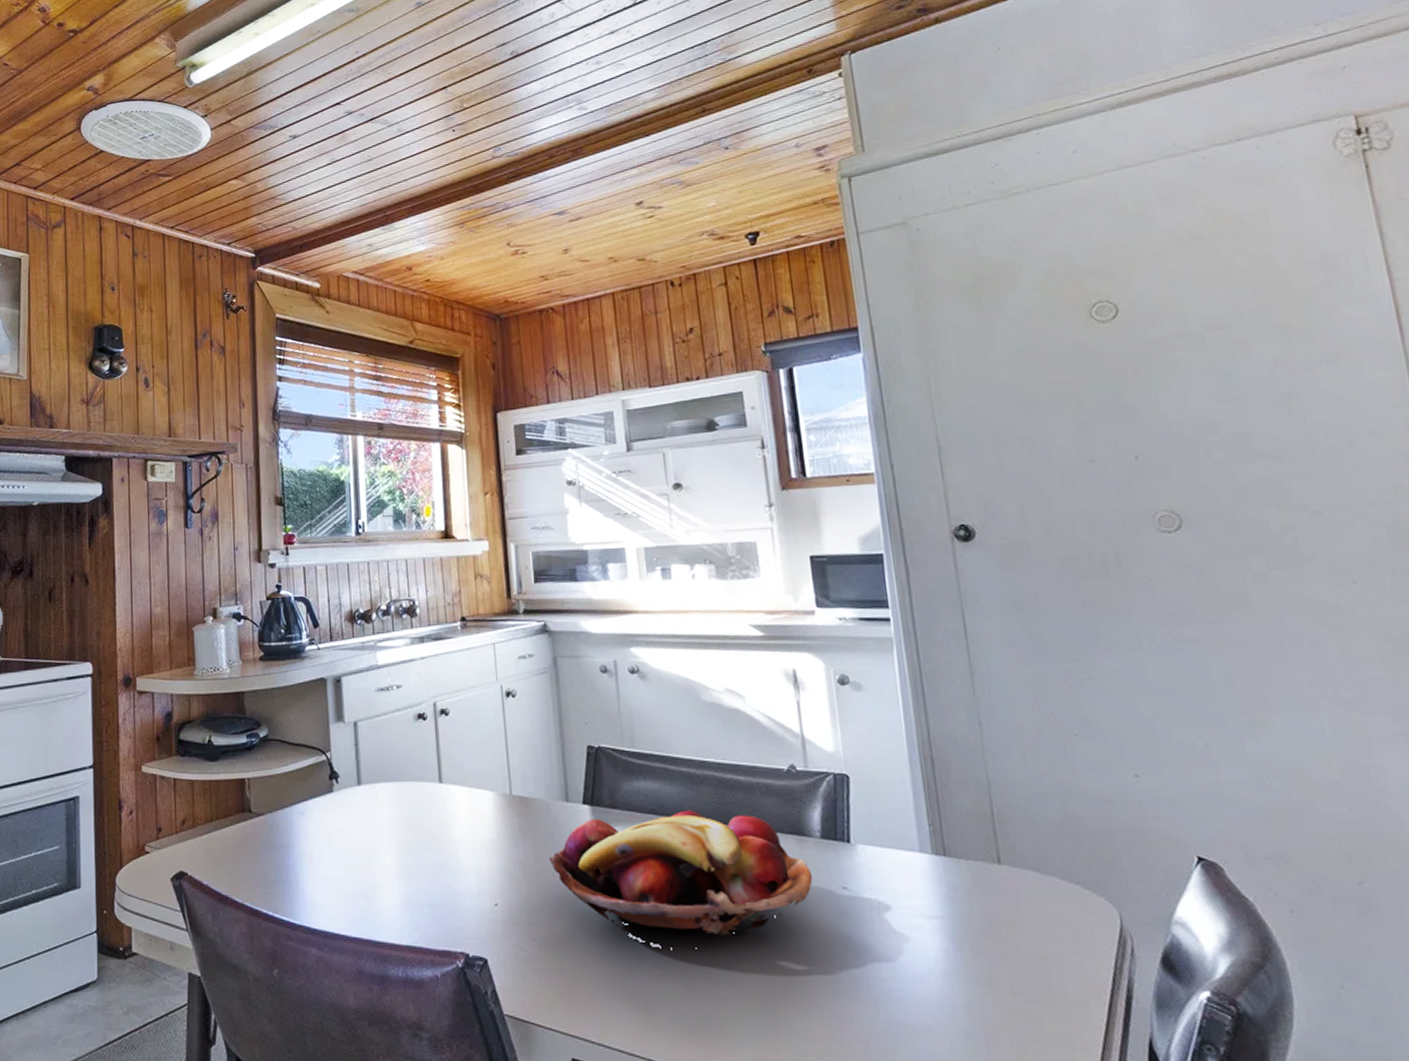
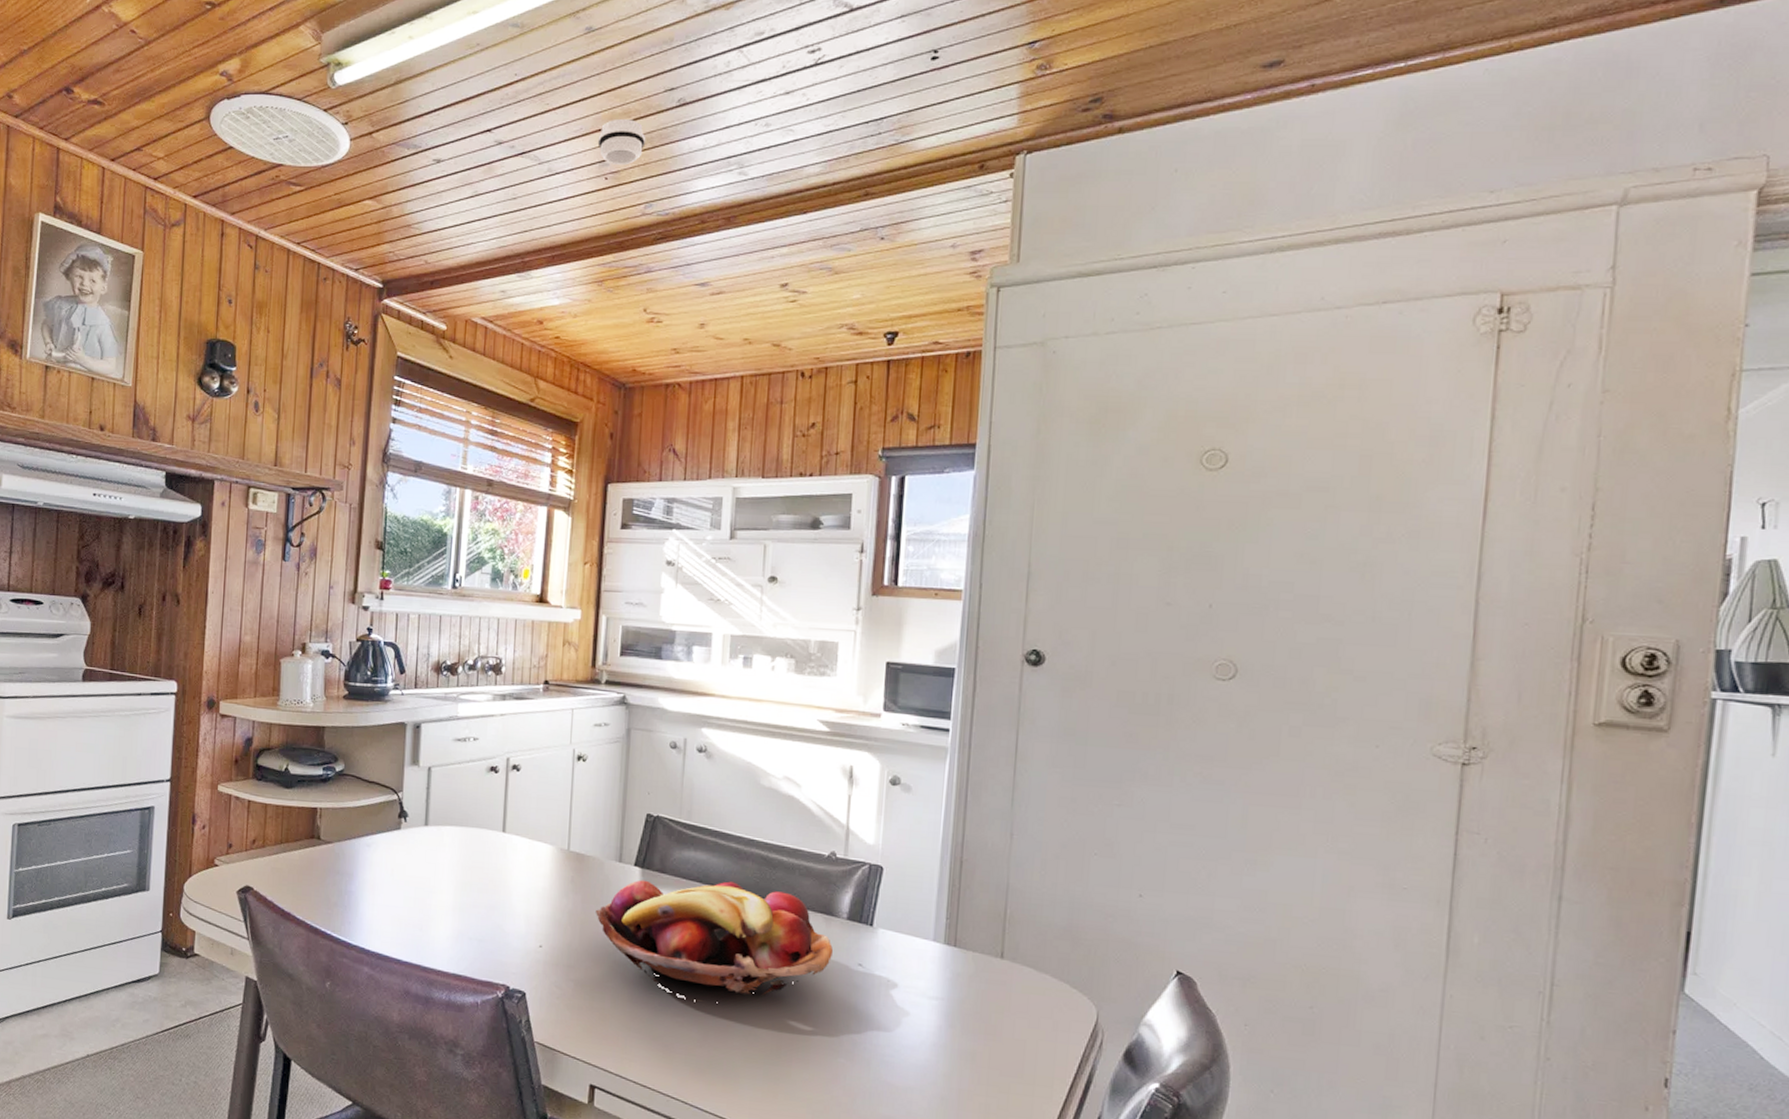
smoke detector: none [440,75,487,118] -> present [597,118,646,166]

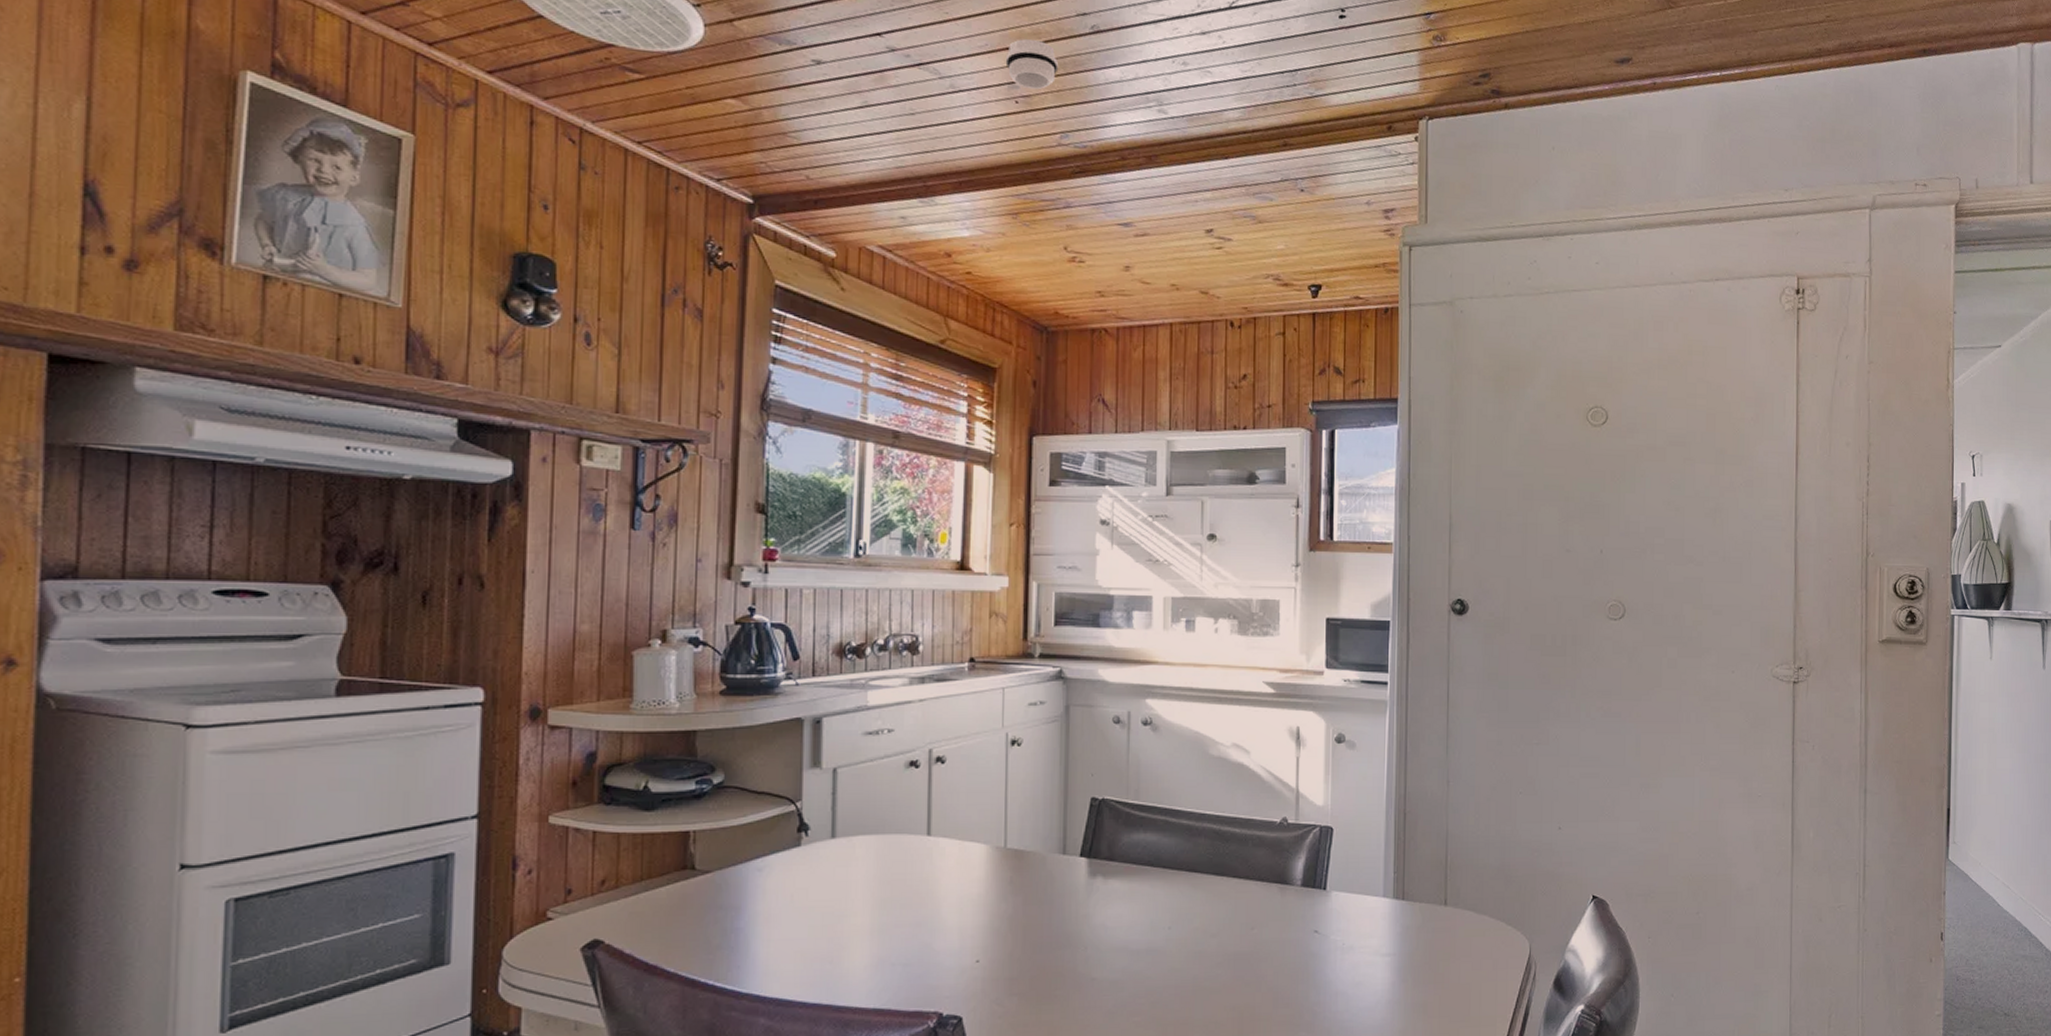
fruit basket: present [596,880,834,1002] -> none [1039,861,1290,996]

